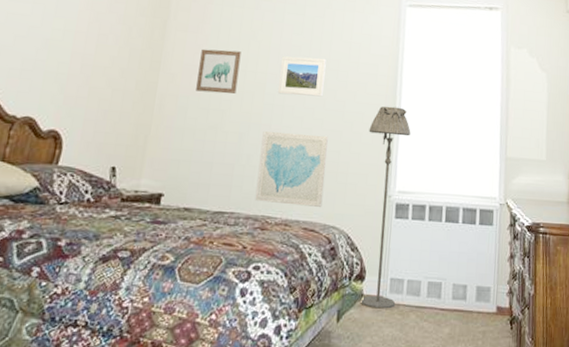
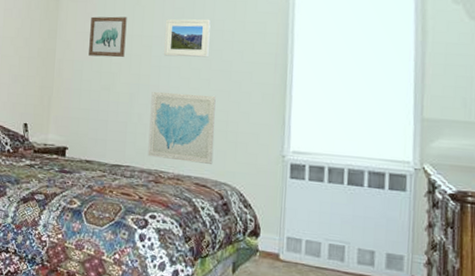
floor lamp: present [361,106,411,309] -> none [256,64,305,267]

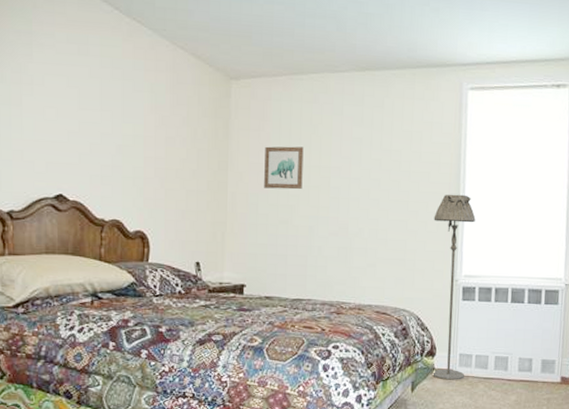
wall art: present [147,92,216,165] -> none [329,224,394,293]
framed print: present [164,19,211,58] -> none [343,149,388,188]
floor lamp: none [256,64,305,267] -> present [432,194,476,380]

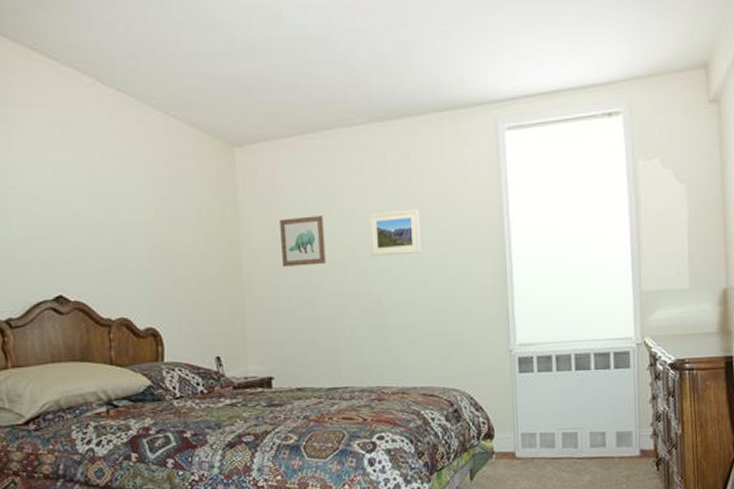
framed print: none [343,149,388,188] -> present [369,208,421,257]
floor lamp: present [432,194,476,380] -> none [478,252,530,465]

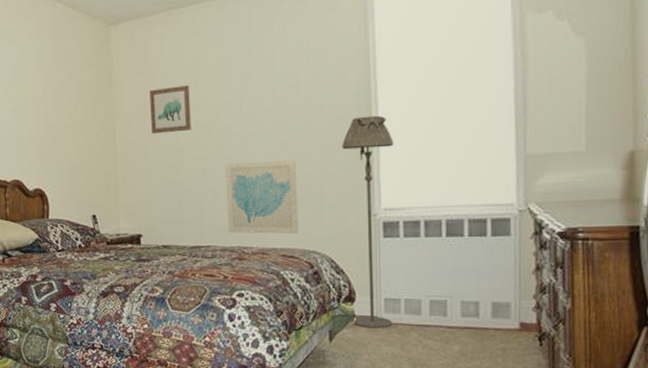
wall art: none [362,295,438,373] -> present [225,159,299,234]
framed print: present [369,208,421,257] -> none [233,75,283,123]
floor lamp: none [478,252,530,465] -> present [342,115,394,328]

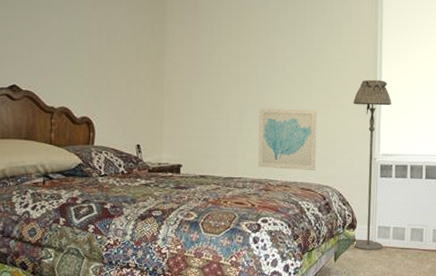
wall art: present [149,85,191,134] -> none [197,38,233,78]

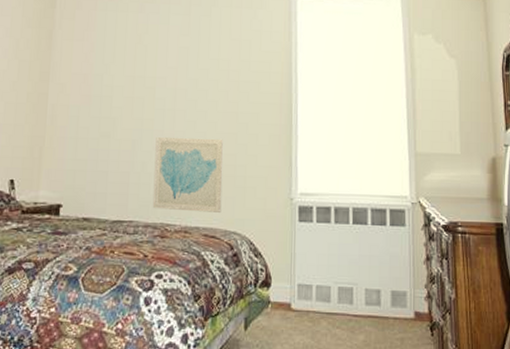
floor lamp: present [353,79,392,251] -> none [265,104,310,316]

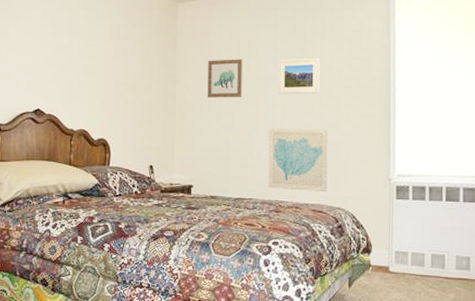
wall art: none [86,56,128,101] -> present [208,59,242,98]
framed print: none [168,58,216,99] -> present [279,57,320,94]

